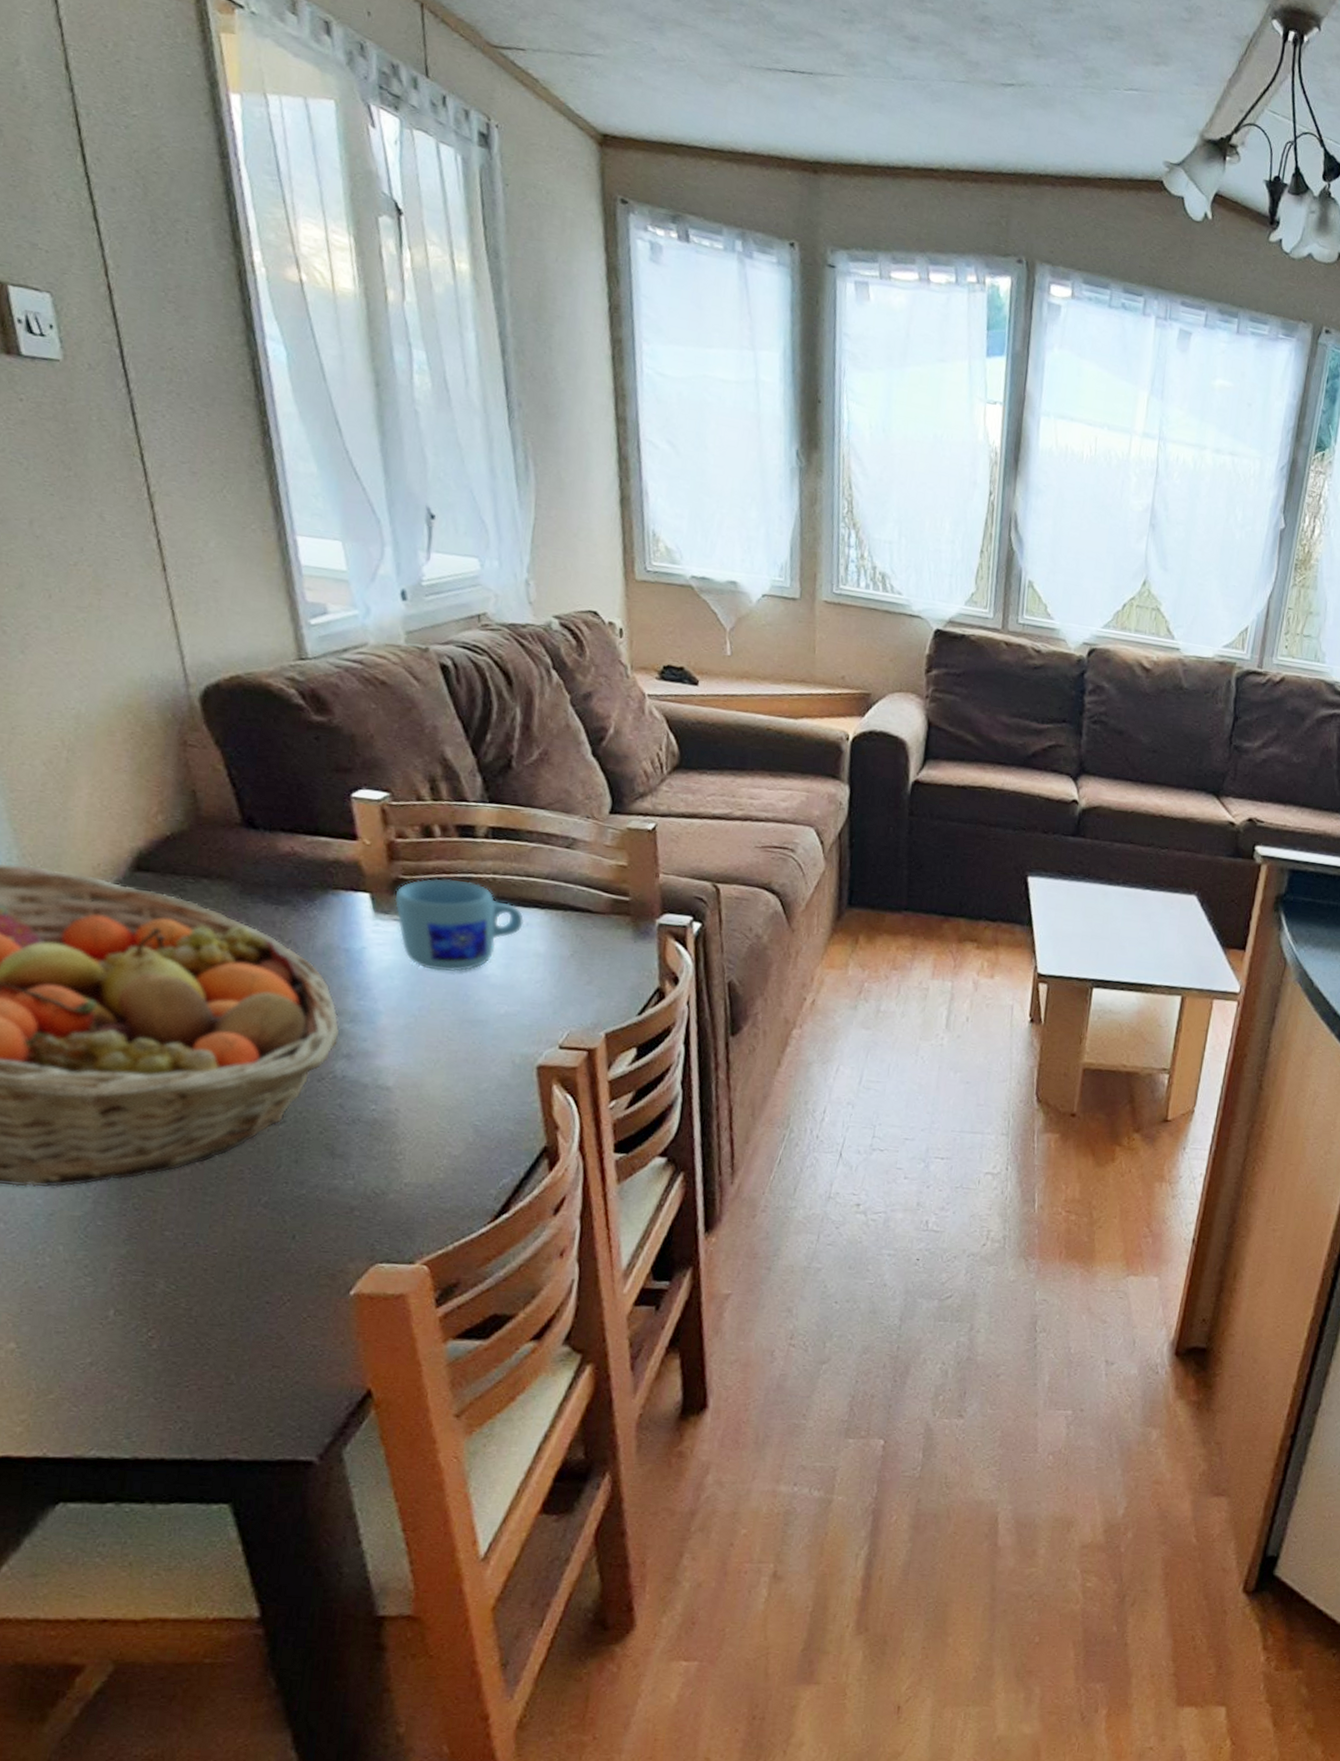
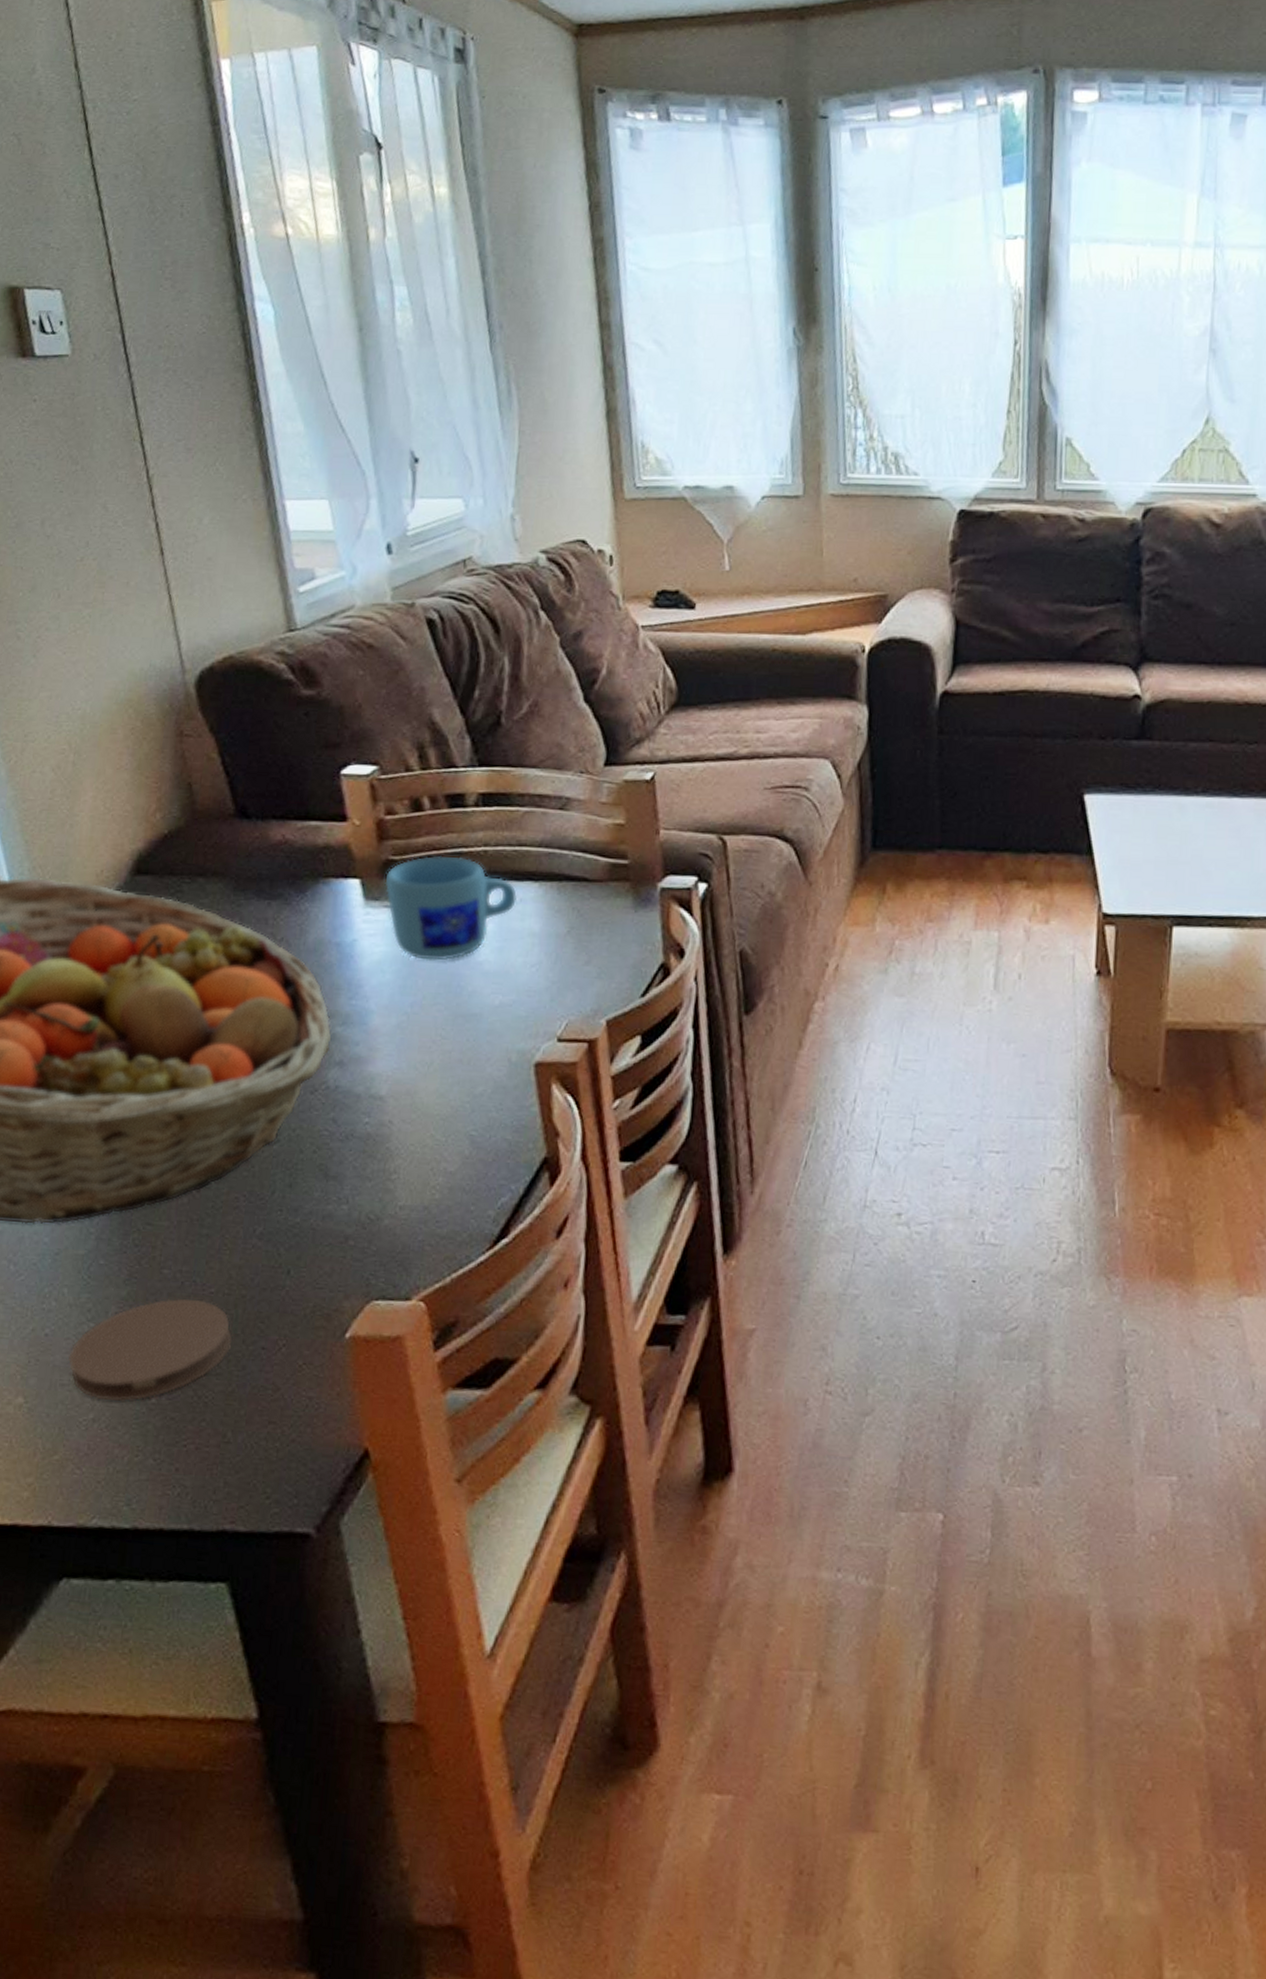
coaster: none [63,1257,237,1348] -> present [67,1298,233,1402]

